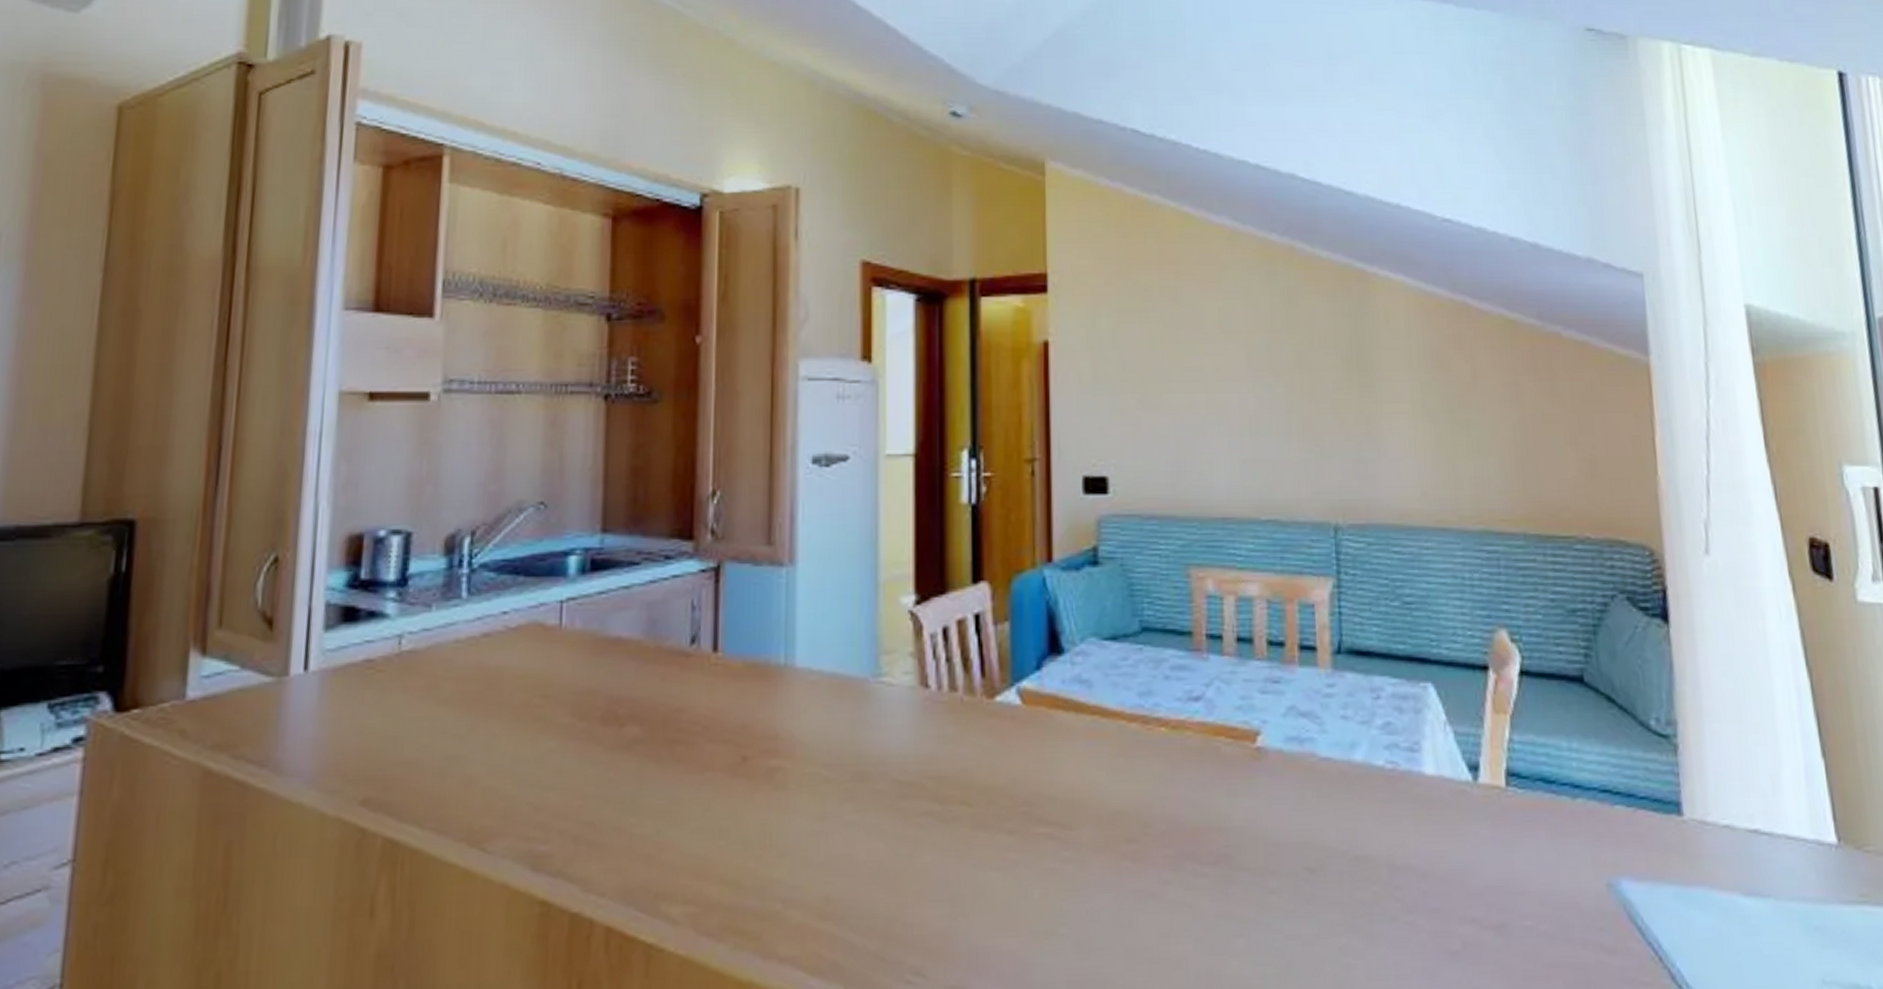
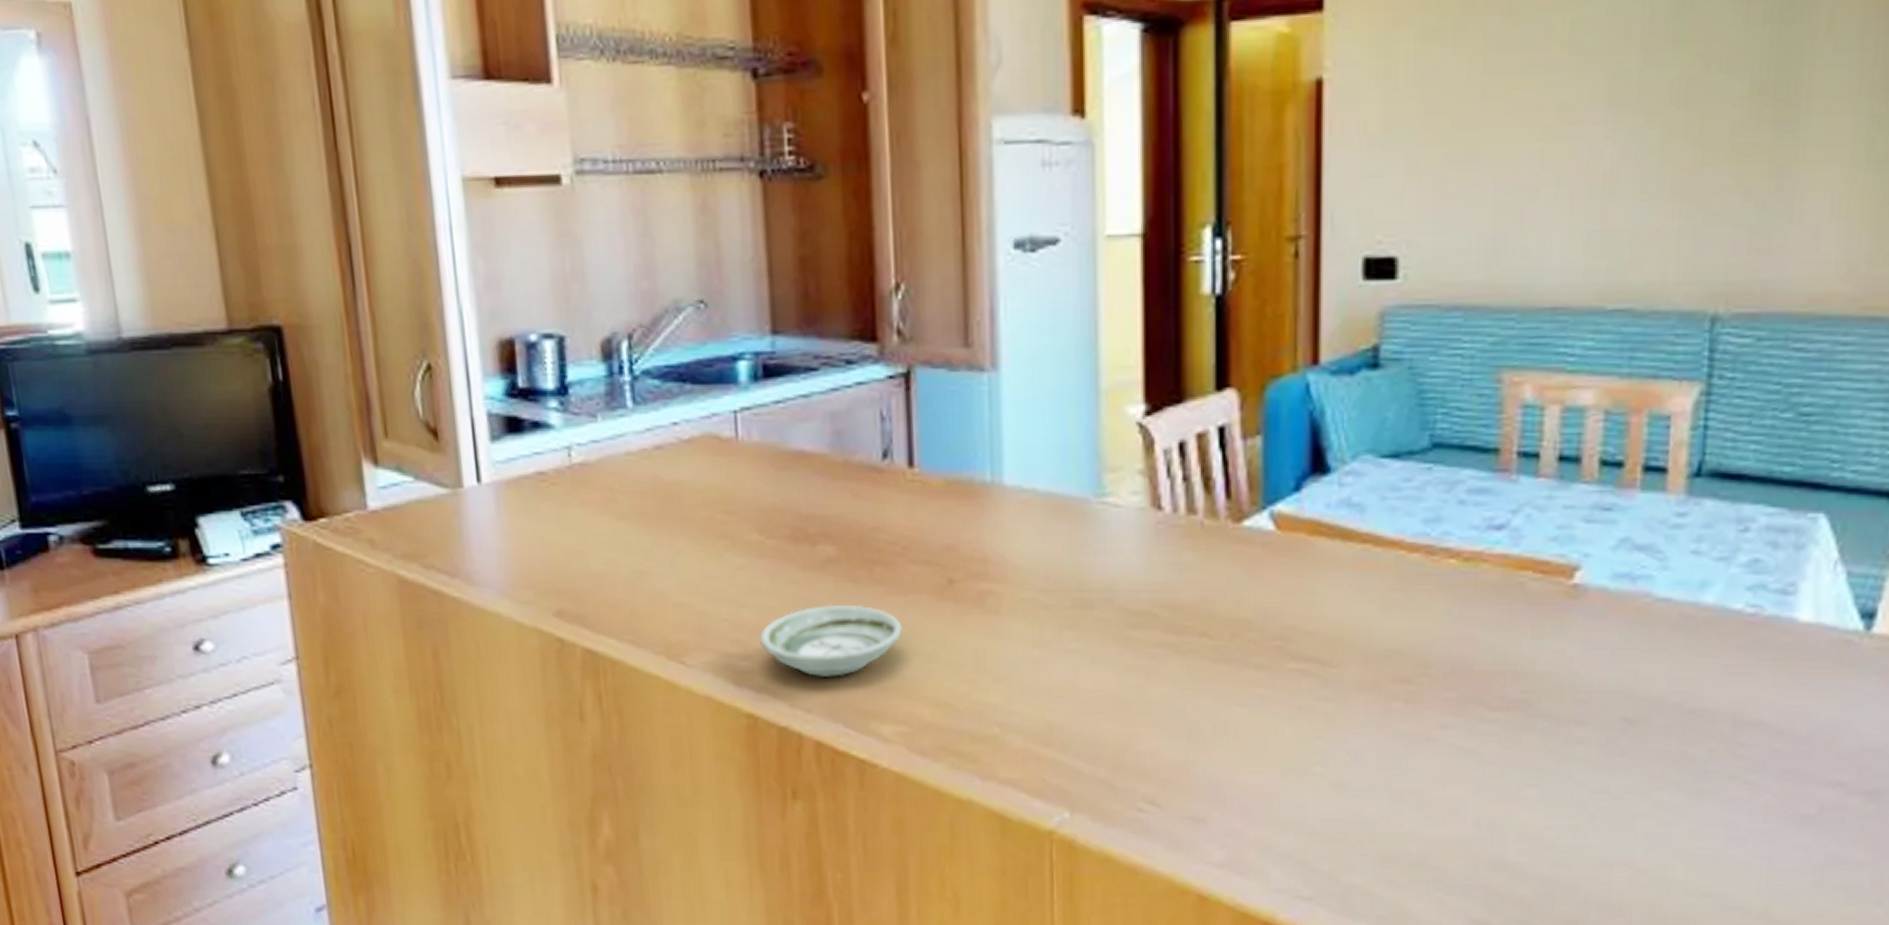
saucer: none [562,784,697,858] -> present [760,604,903,677]

